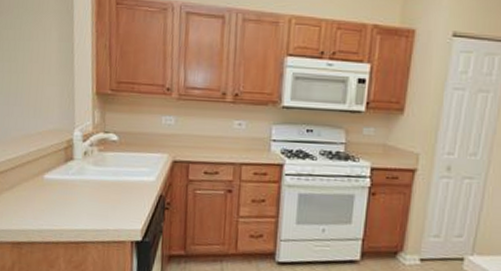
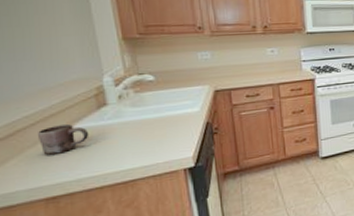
mug: none [15,172,55,201] -> present [38,124,89,155]

